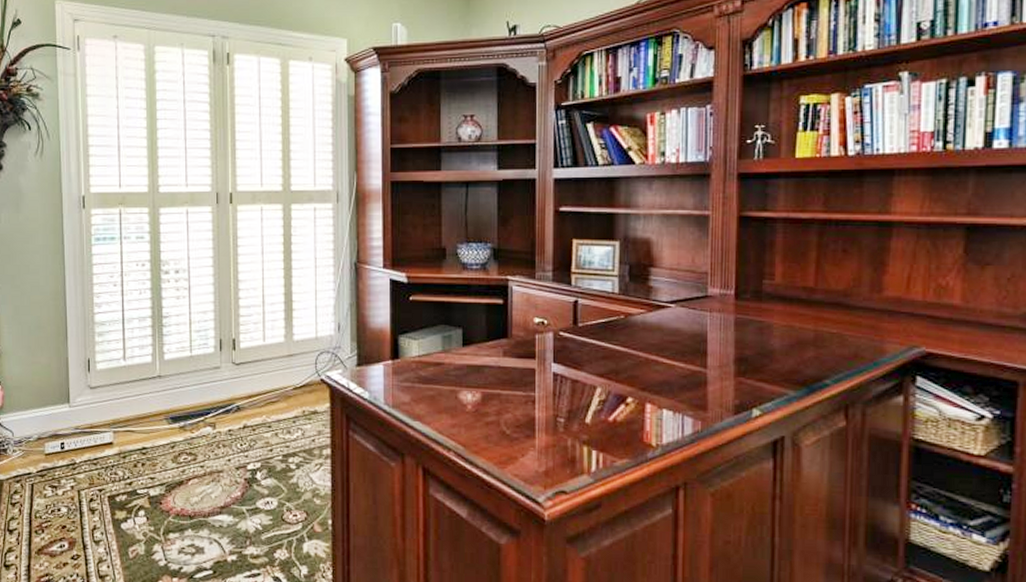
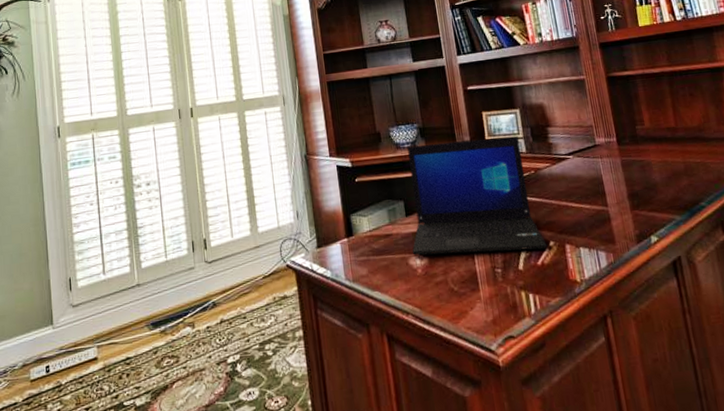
laptop: none [464,268,624,405] -> present [407,136,548,255]

